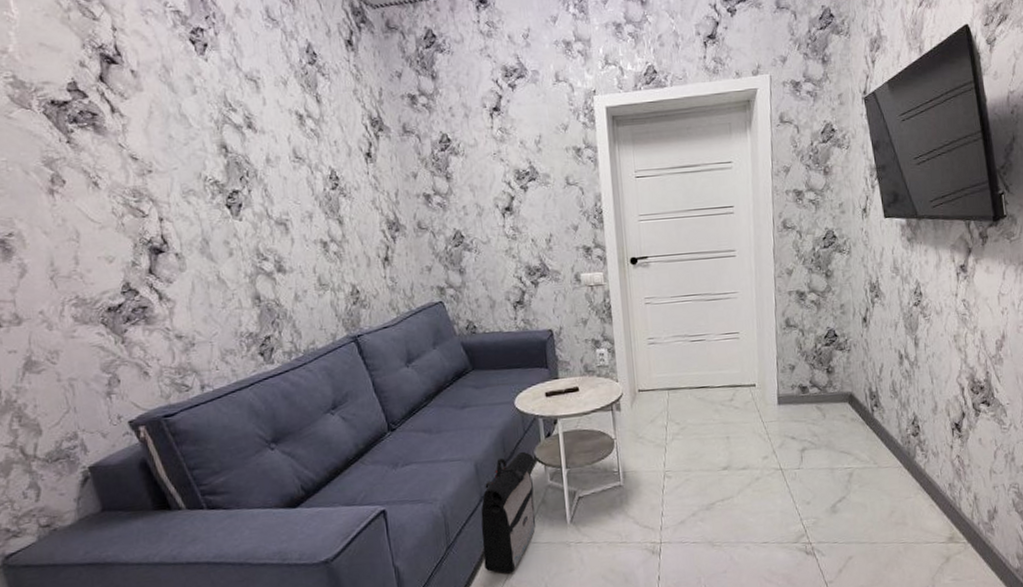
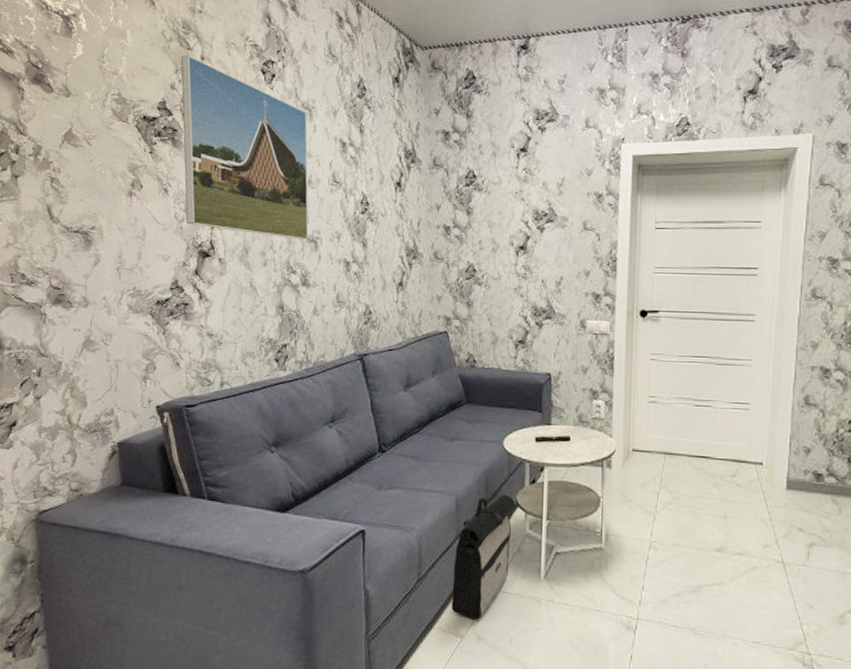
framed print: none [86,26,276,224] -> present [181,55,309,240]

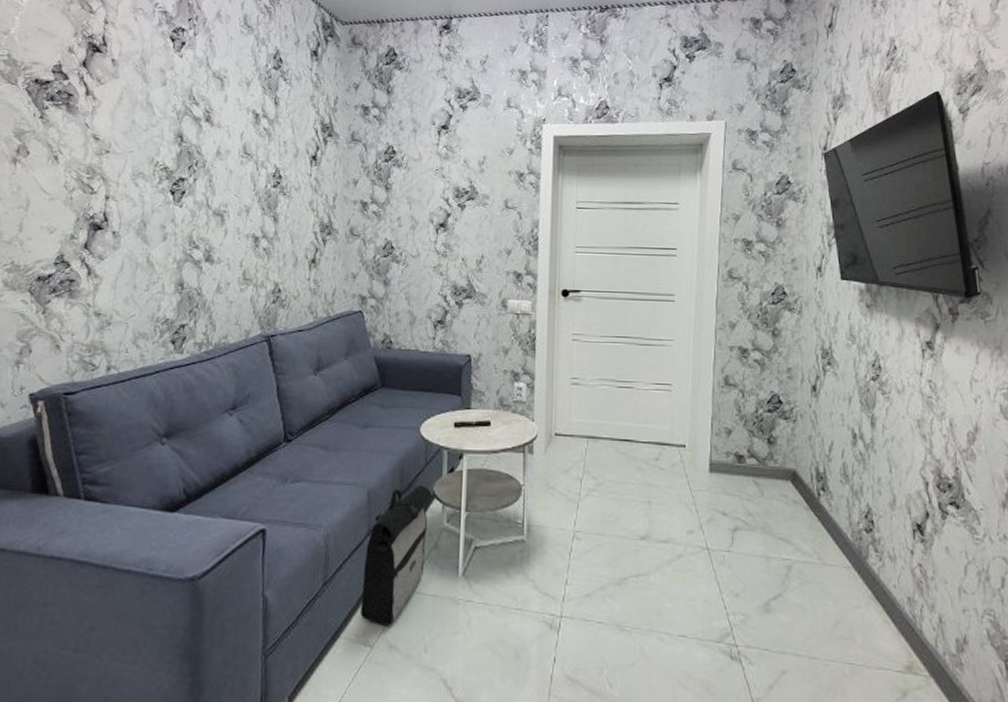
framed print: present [181,55,309,240] -> none [77,18,219,213]

